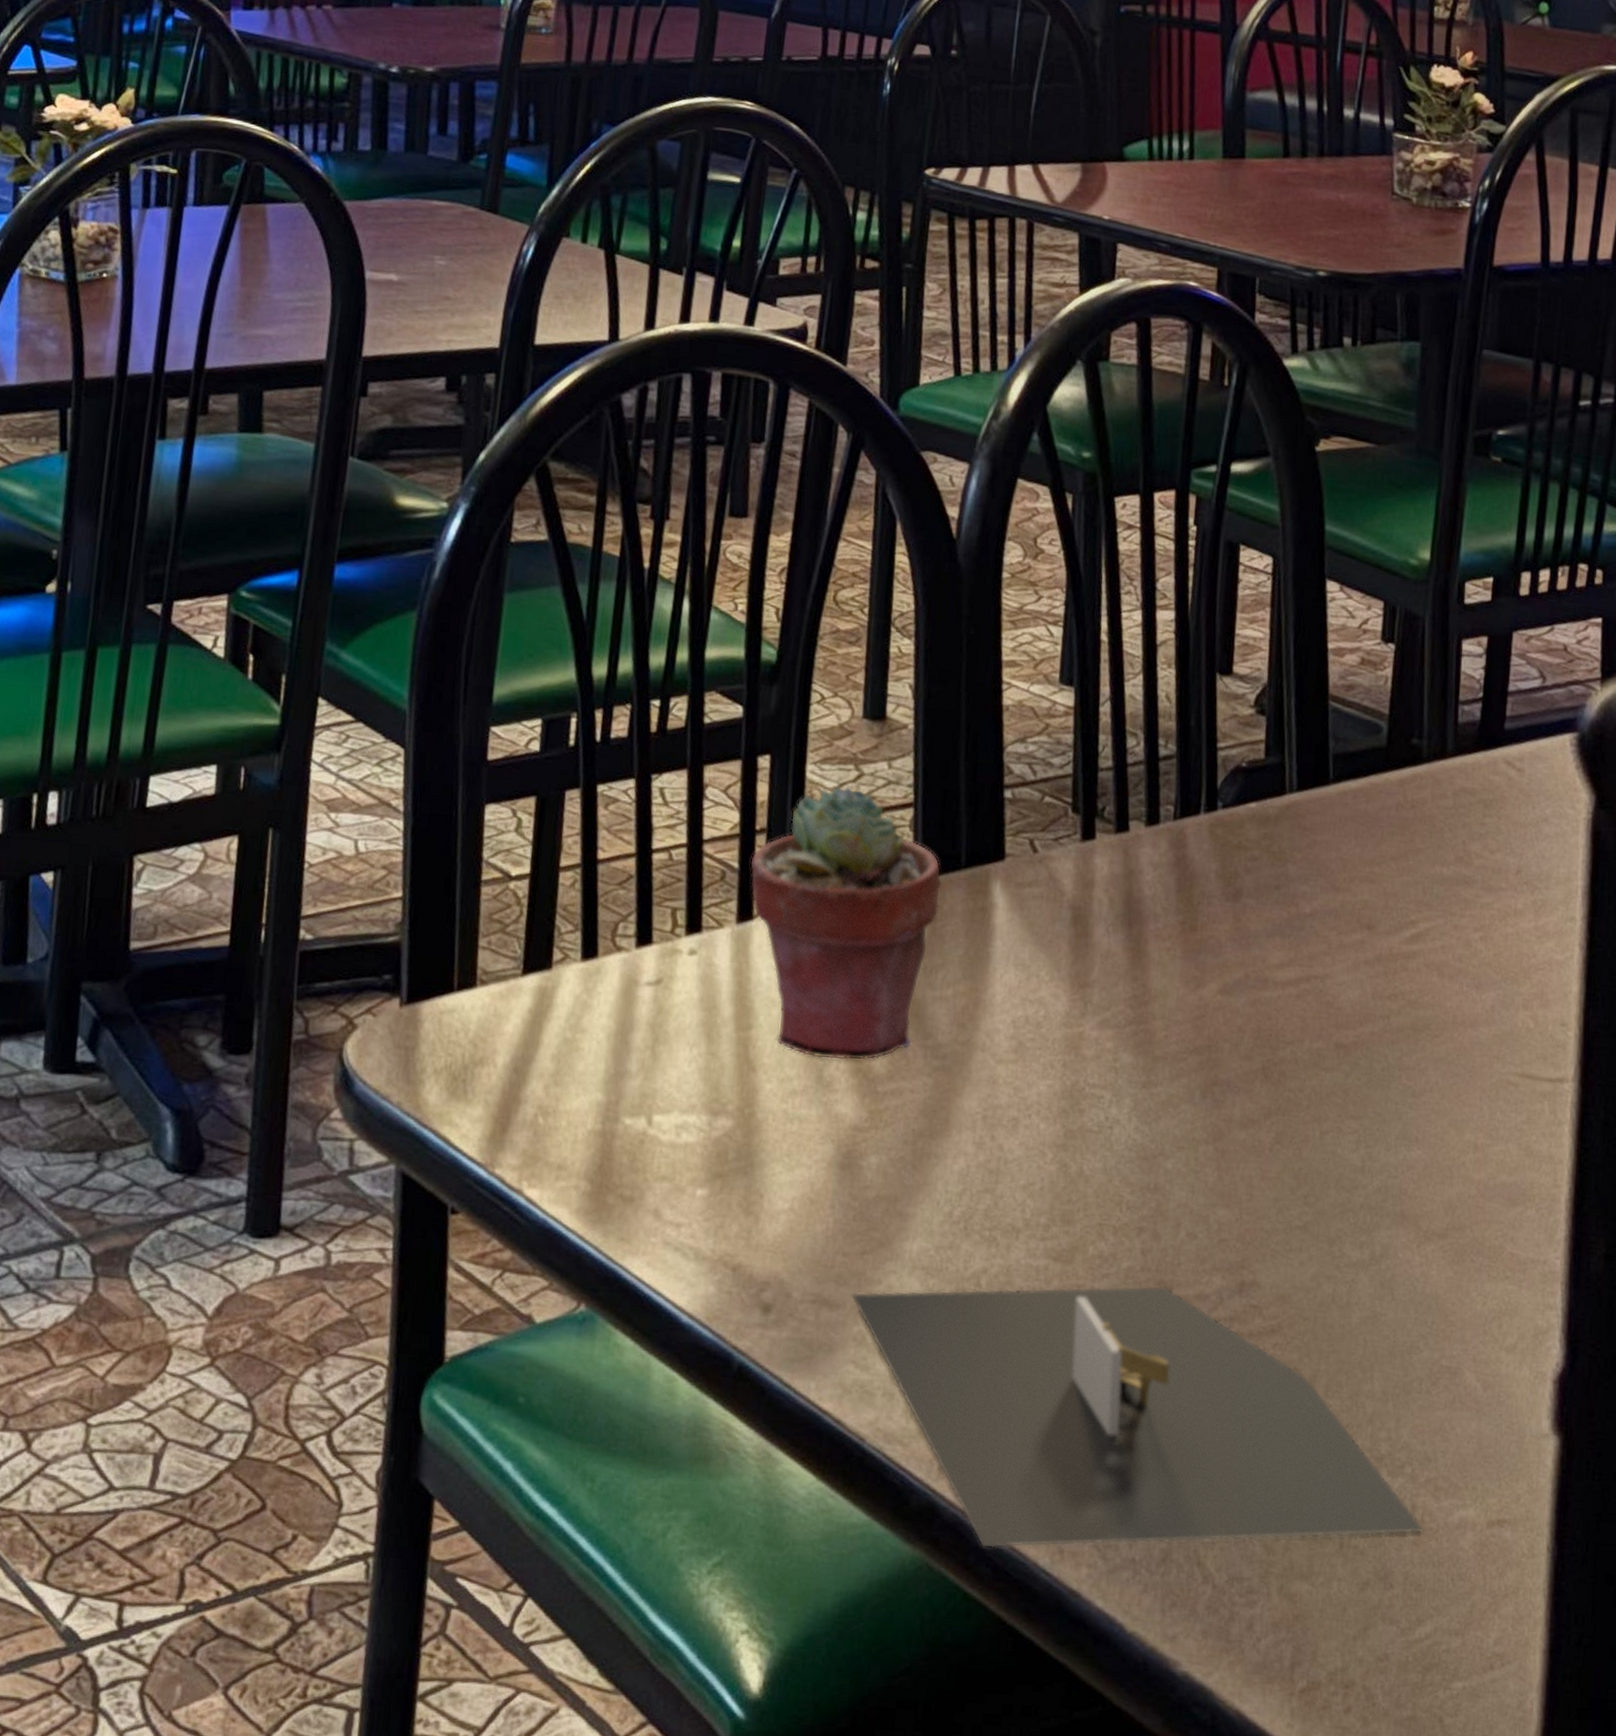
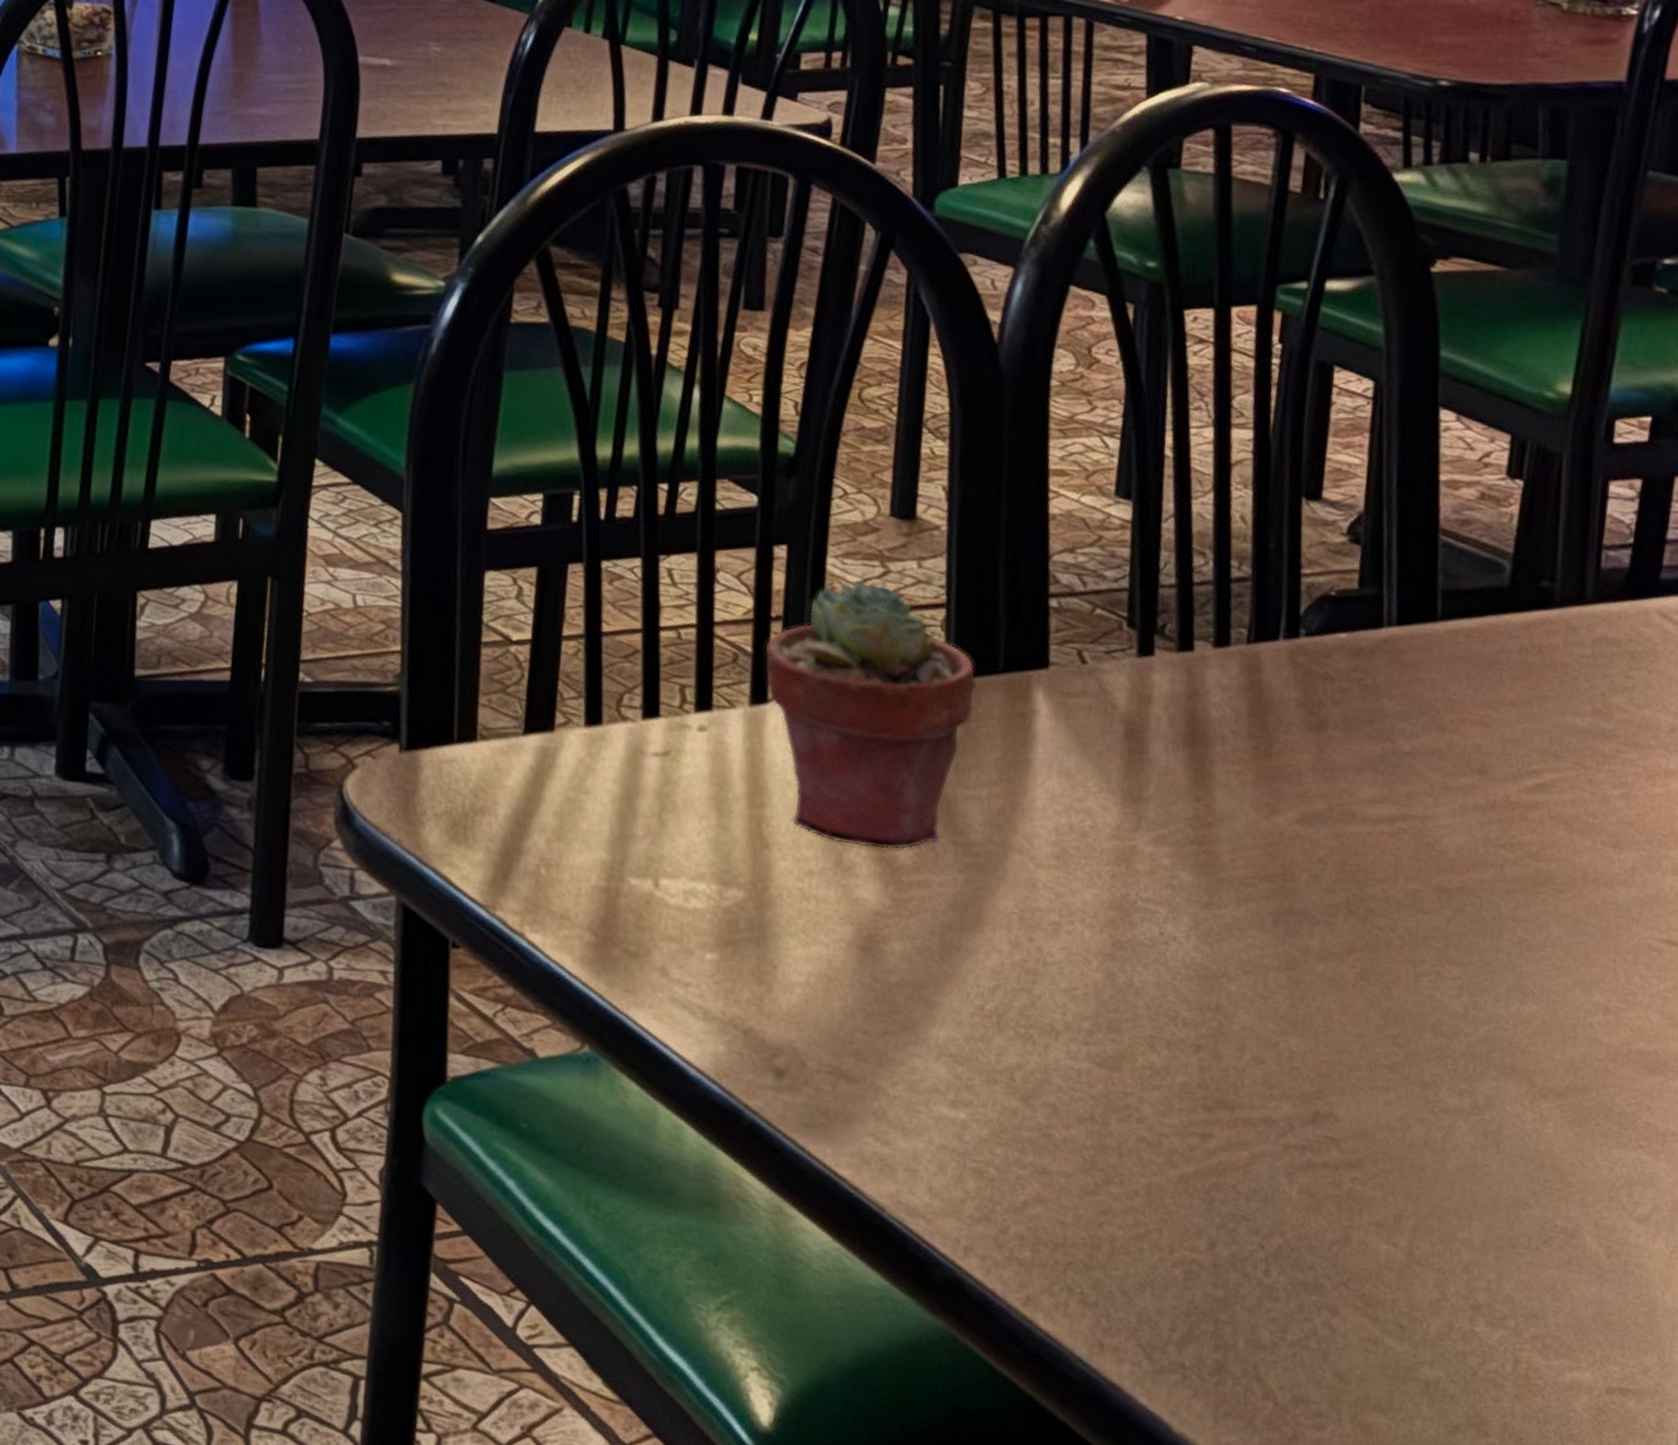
napkin holder: present [851,1285,1425,1548] -> none [871,1070,1529,1388]

